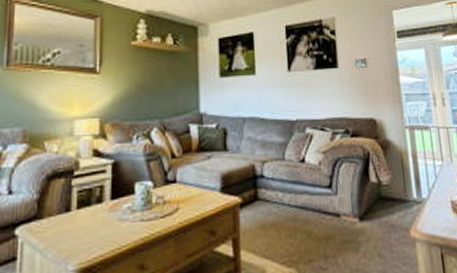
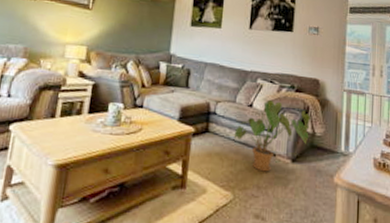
house plant: none [289,151,375,238] -> present [235,100,311,172]

